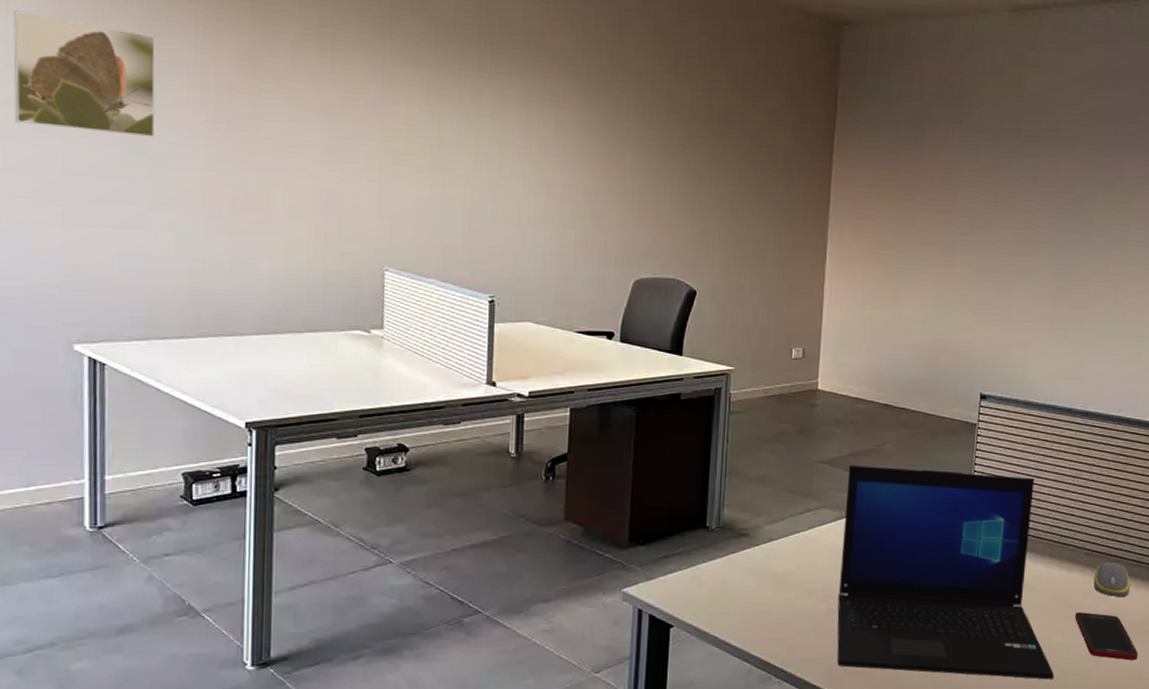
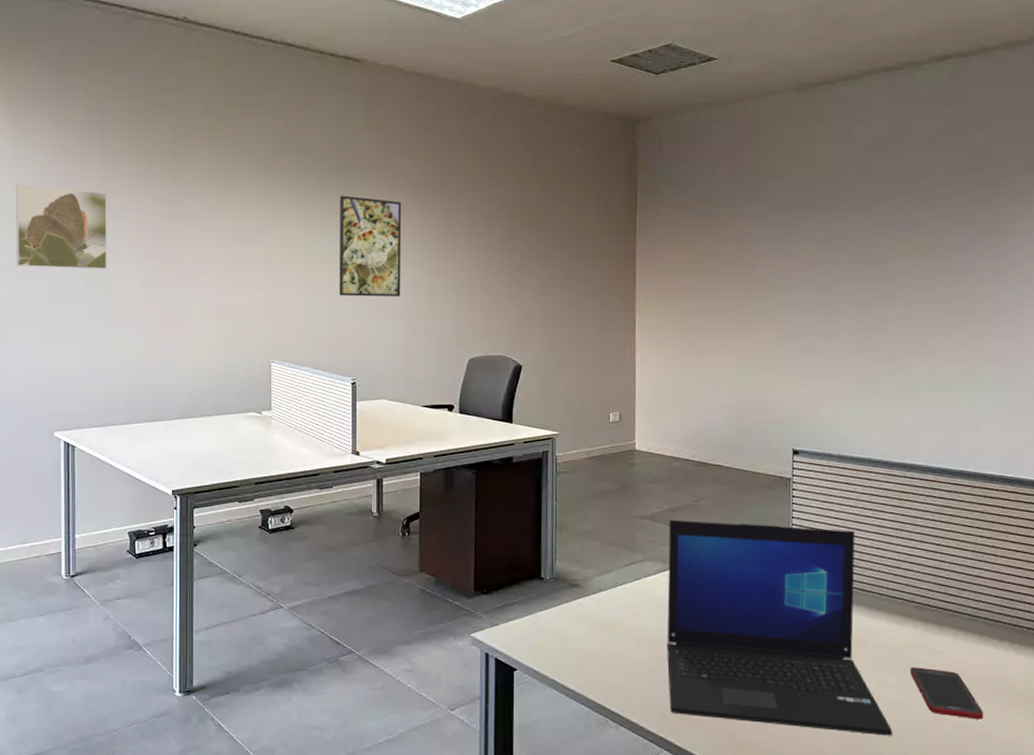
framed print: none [476,73,561,203] -> present [339,195,402,298]
computer mouse: present [1093,561,1130,598] -> none [927,615,968,653]

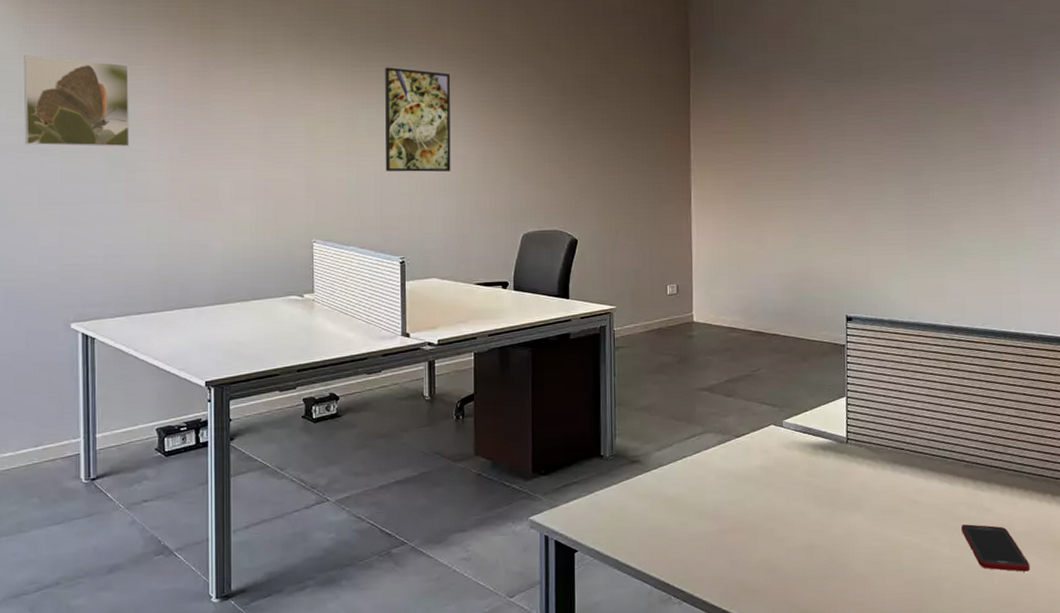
laptop: present [667,519,893,736] -> none [727,390,947,594]

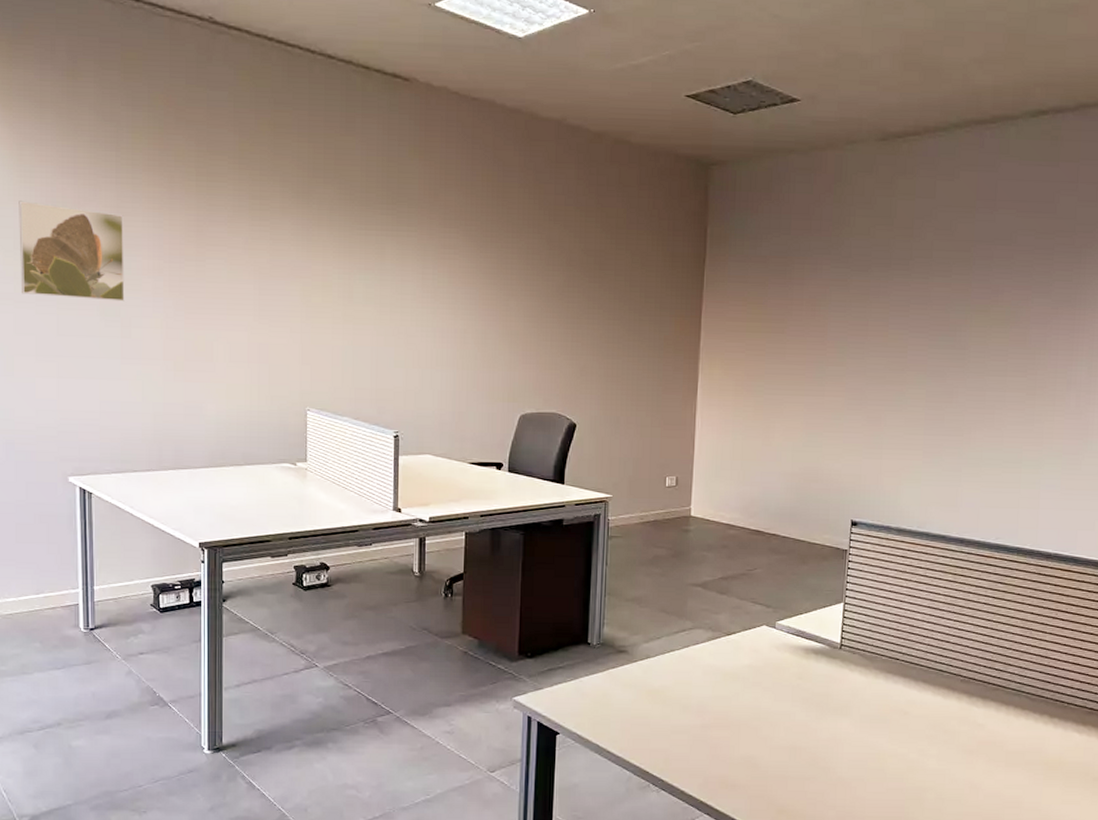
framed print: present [385,67,451,172] -> none [381,231,452,346]
cell phone: present [961,524,1030,572] -> none [951,738,1018,789]

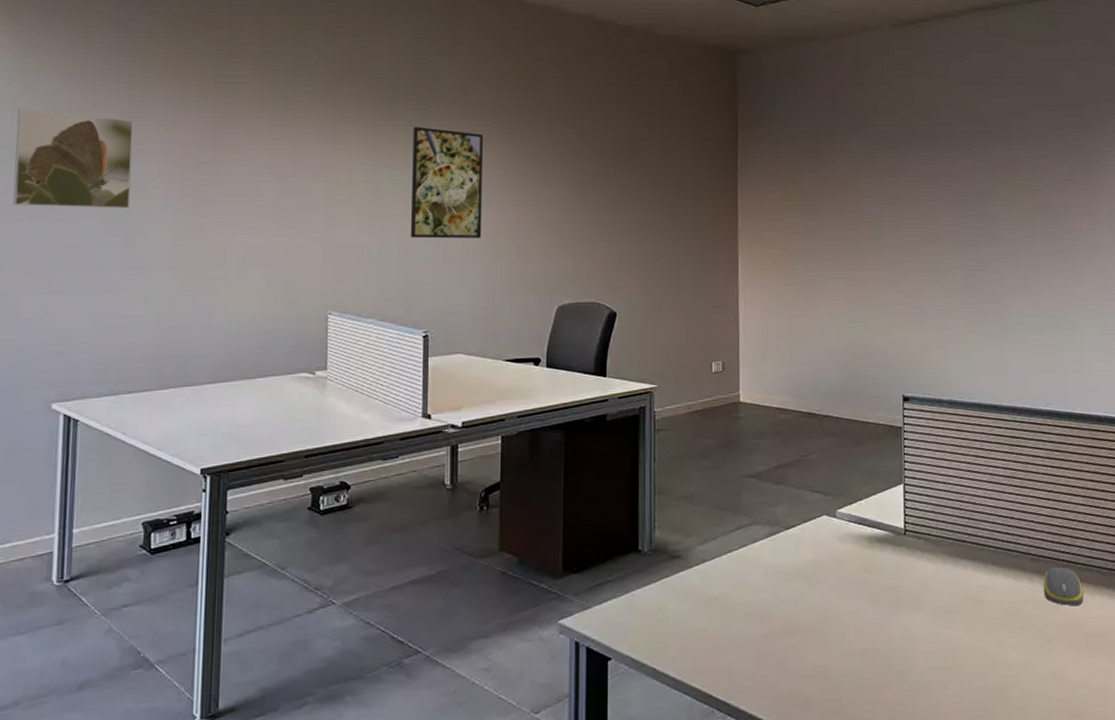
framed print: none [381,231,452,346] -> present [410,127,484,239]
computer mouse: none [970,689,1009,726] -> present [1043,566,1084,606]

